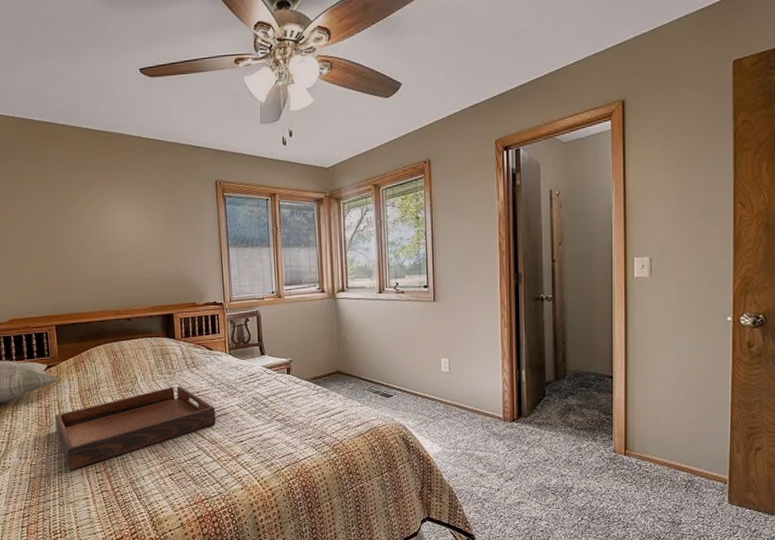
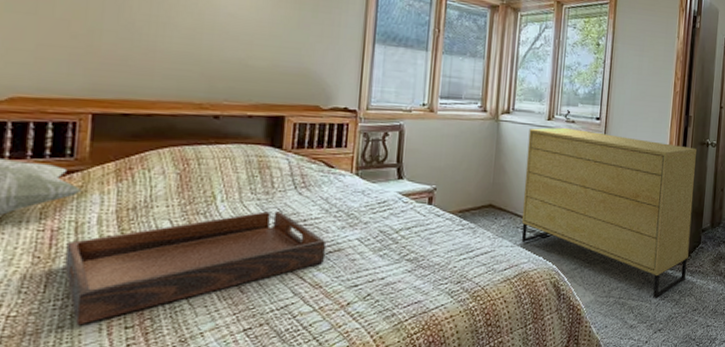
dresser: none [363,298,533,450] -> present [521,127,697,299]

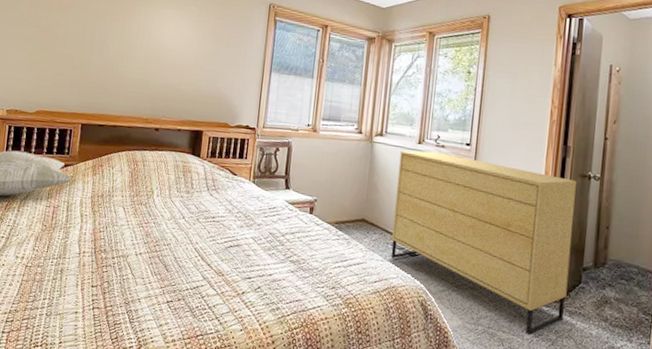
serving tray: present [64,211,327,326] -> none [59,207,229,280]

